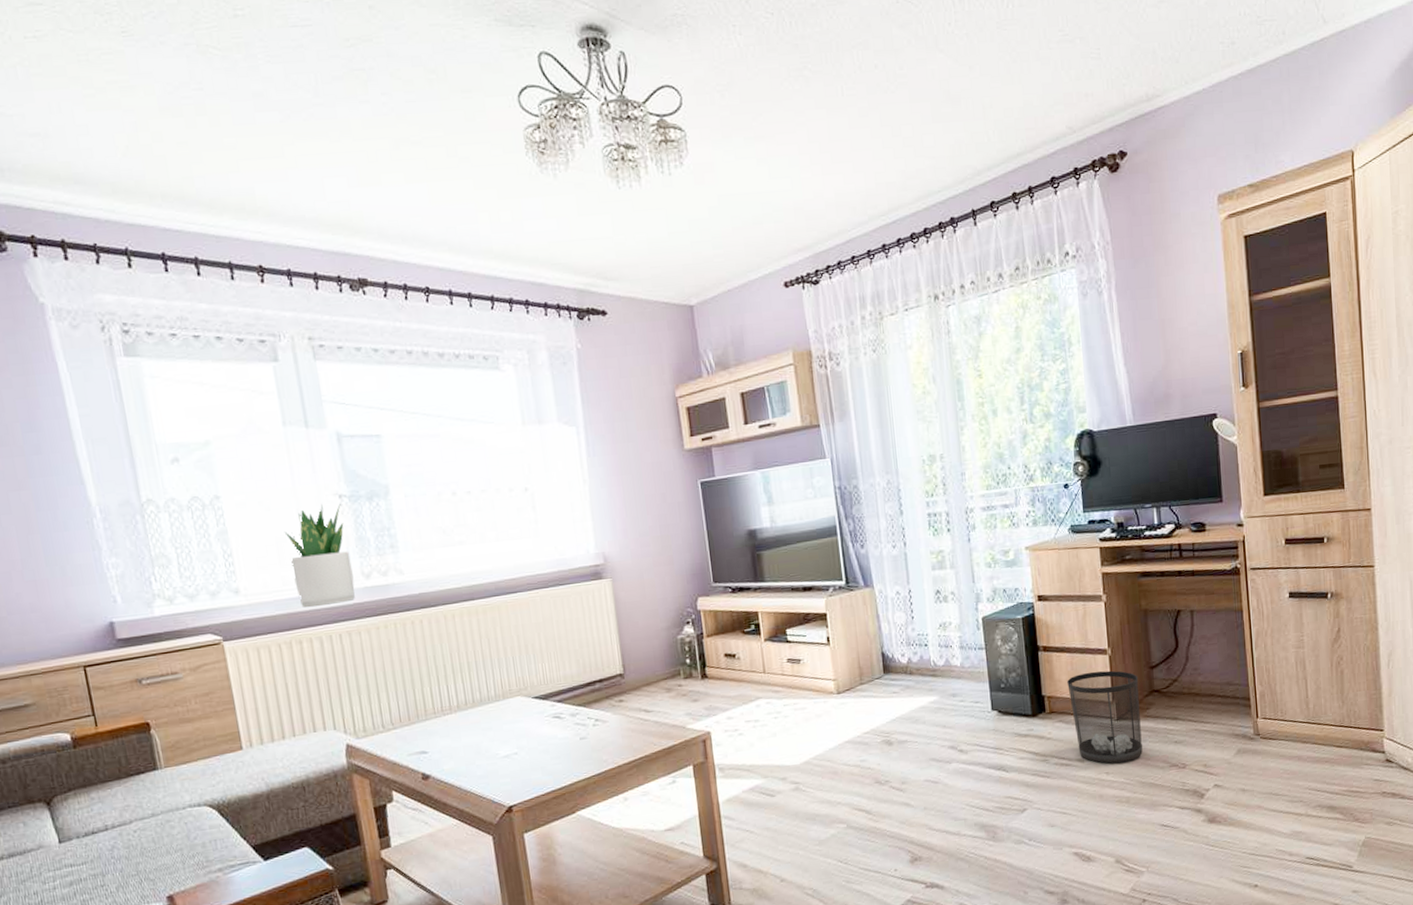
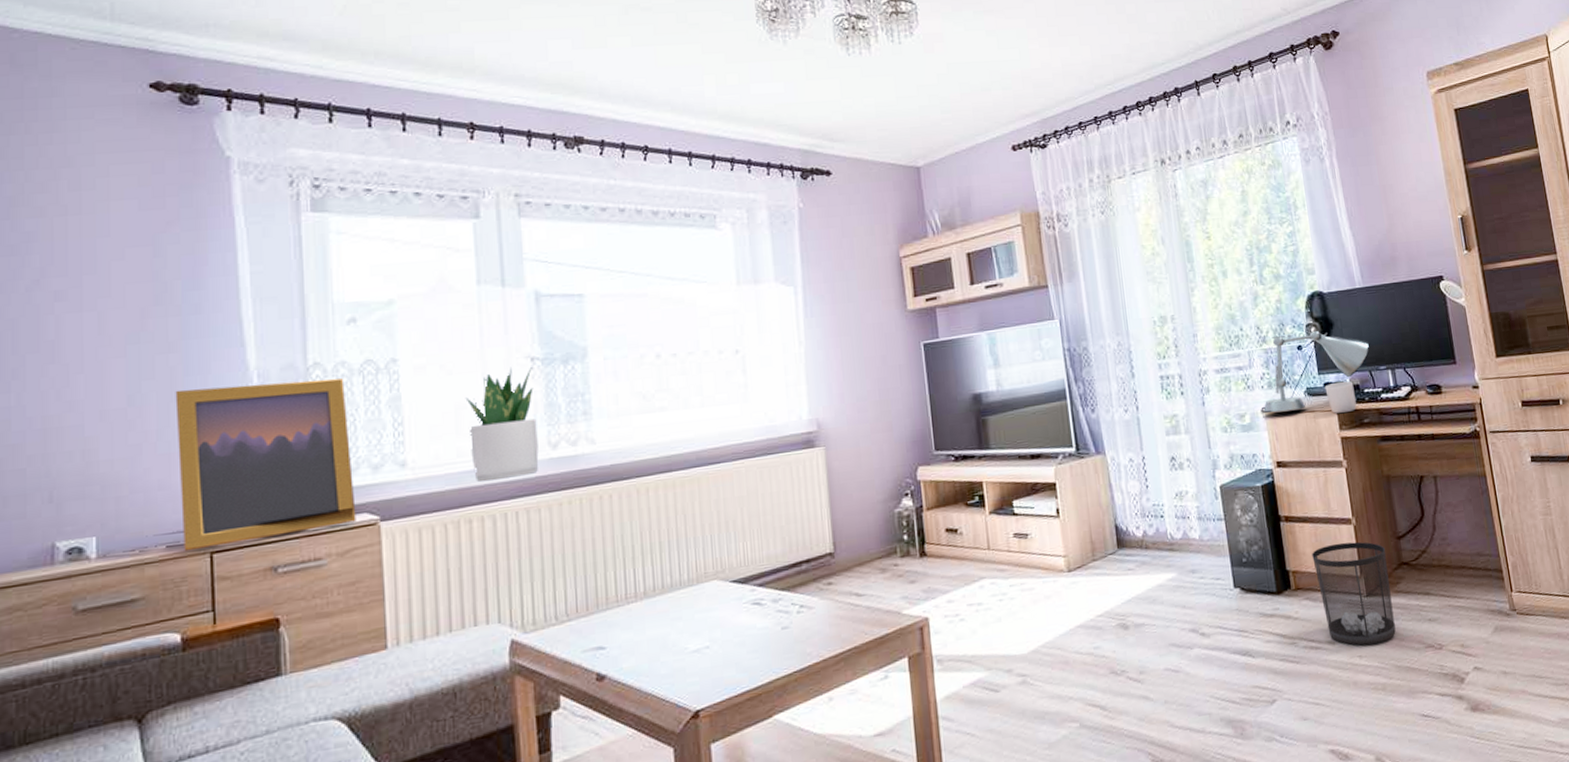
picture frame: none [31,514,203,665] -> present [175,379,356,552]
desk lamp: none [1025,470,1137,550] -> present [1261,331,1370,414]
mug: none [1089,518,1119,551] -> present [1325,380,1357,414]

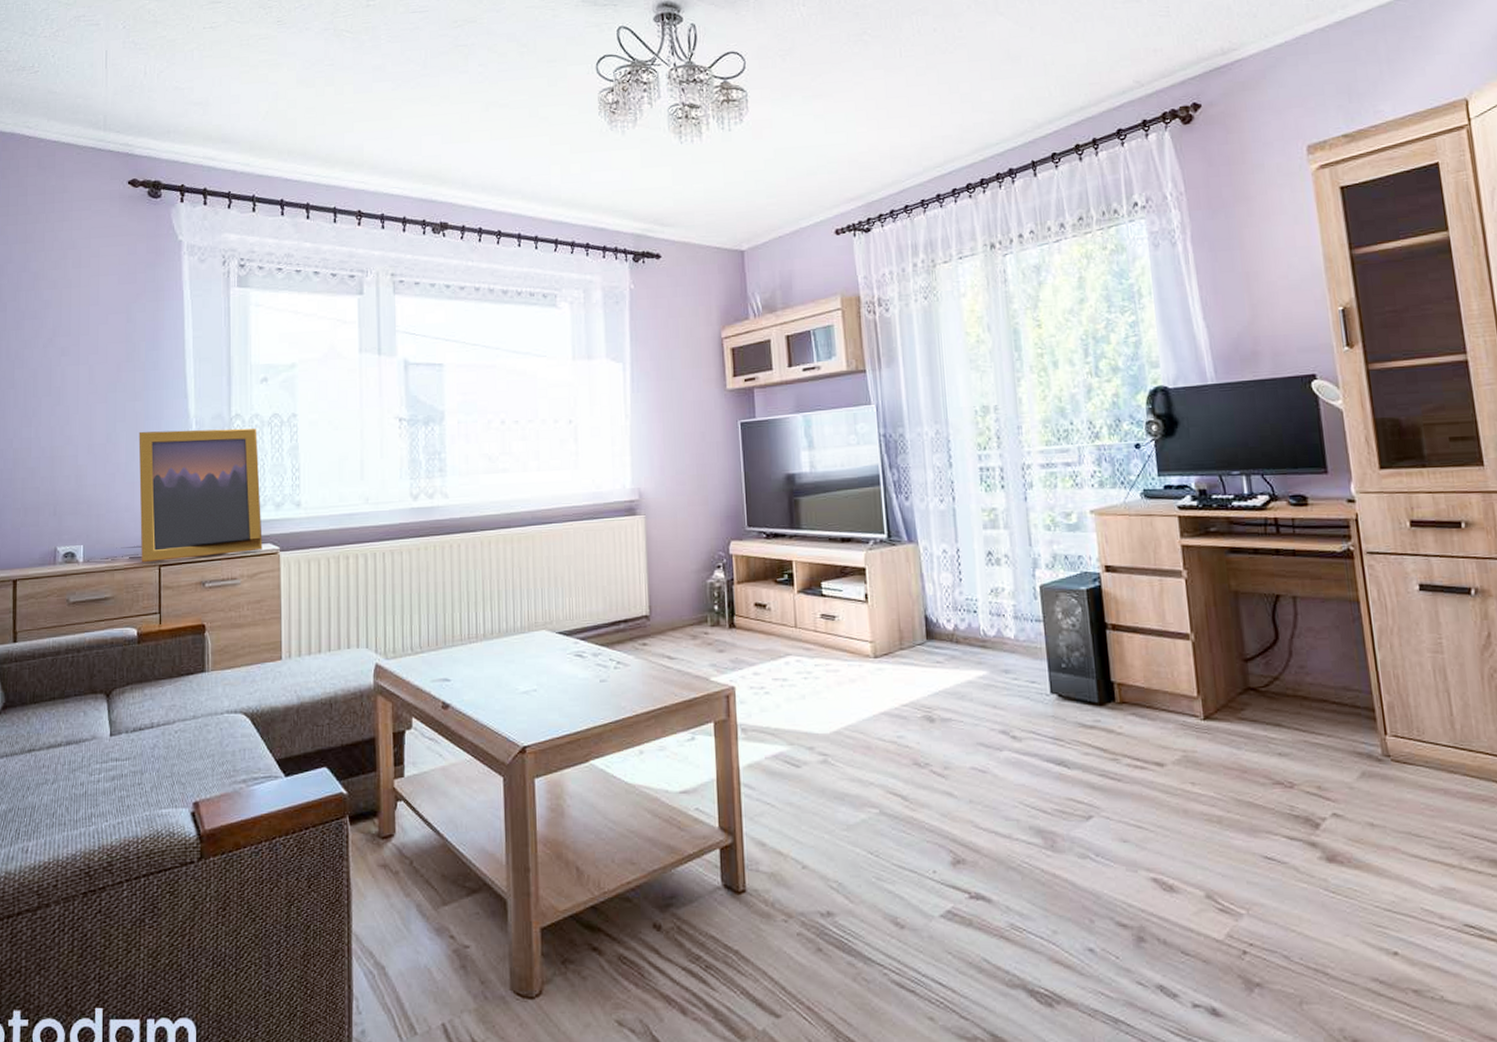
planter: present [465,367,539,483] -> none [347,427,403,525]
desk lamp: present [1261,331,1370,414] -> none [1089,429,1222,514]
waste bin: present [1312,541,1396,646] -> none [1141,658,1237,772]
mug: present [1325,380,1357,414] -> none [1165,484,1202,520]

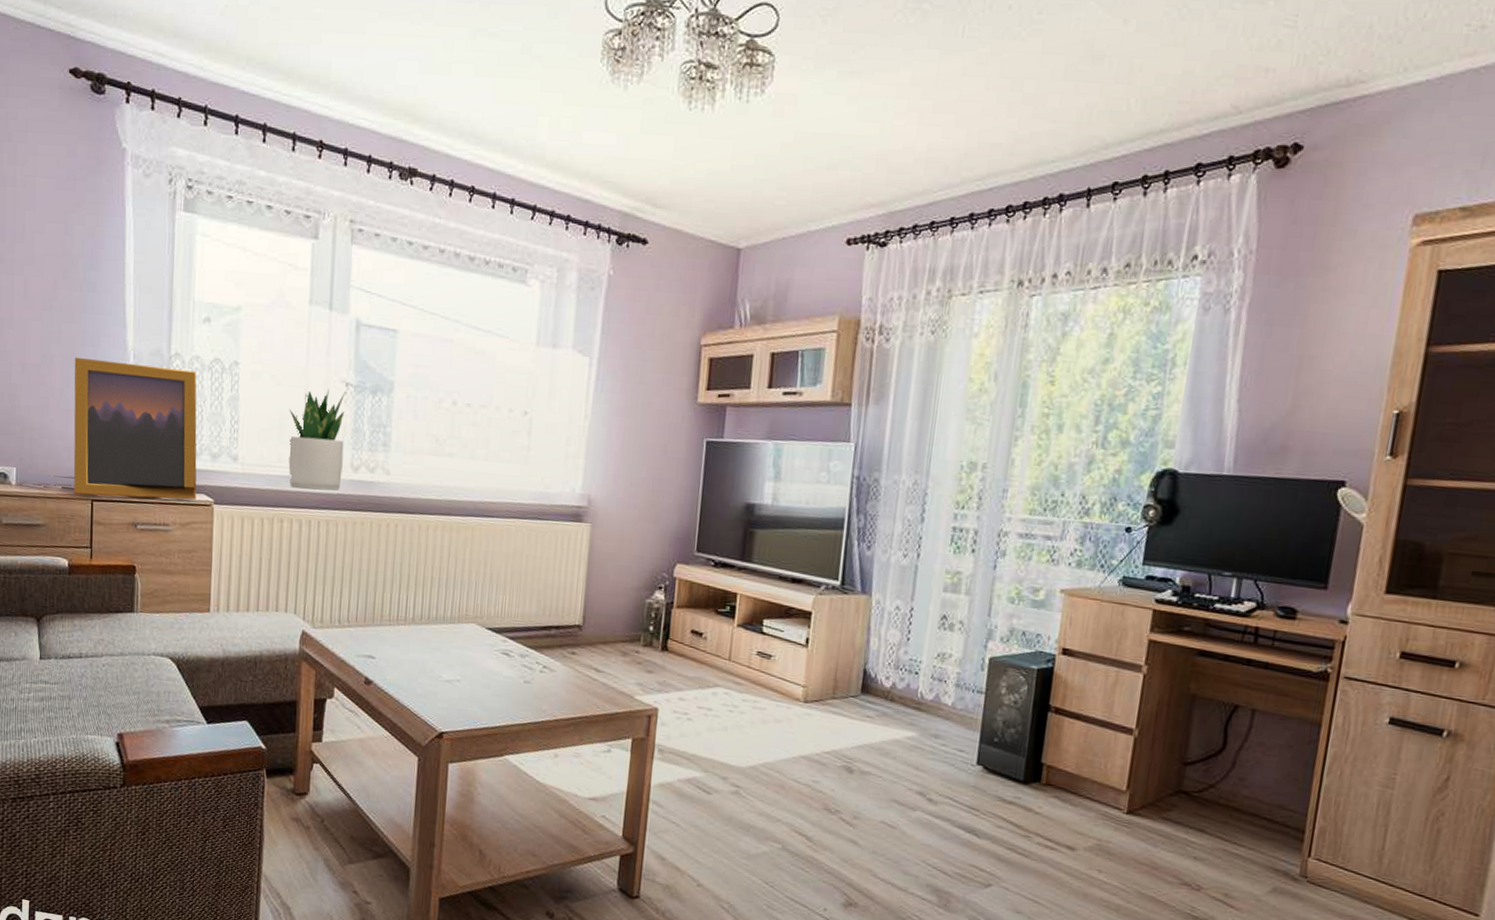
planter: none [347,427,403,525] -> present [288,389,346,491]

